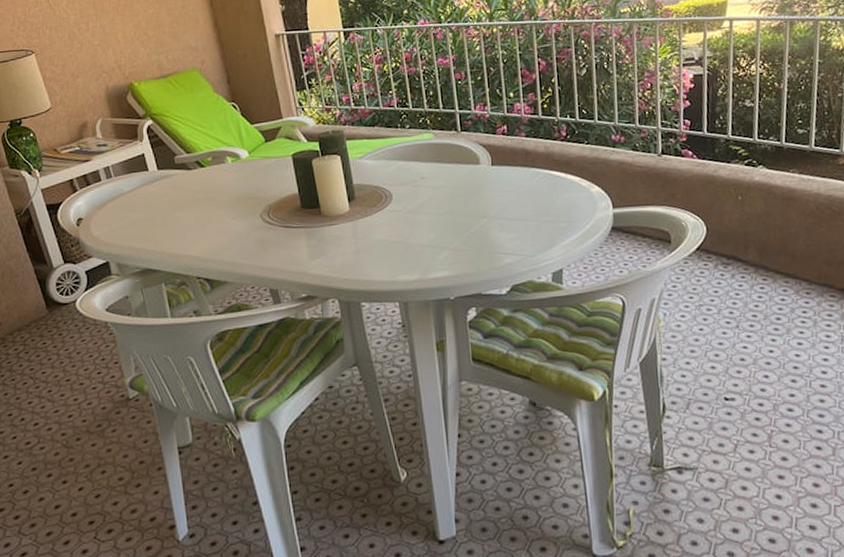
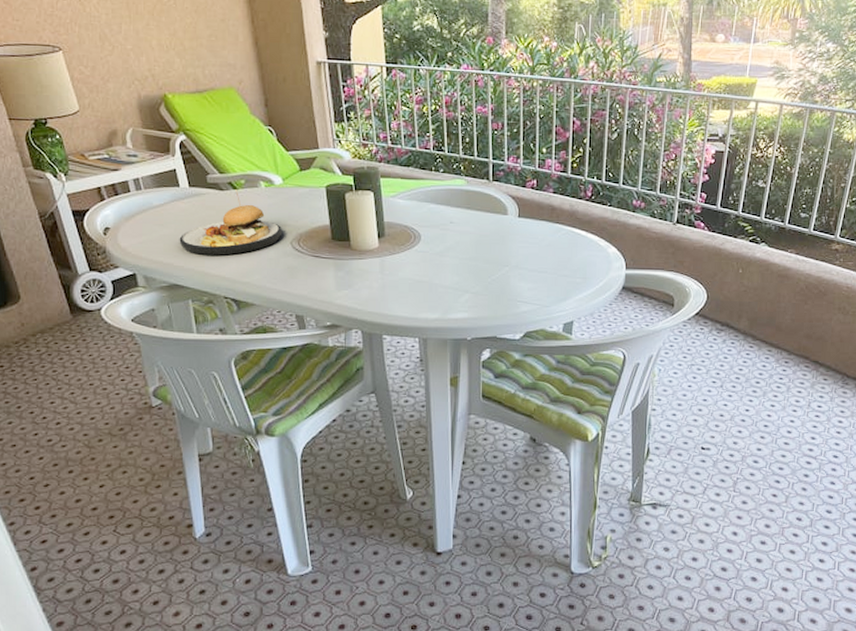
plate: none [150,167,252,237] -> present [179,189,283,255]

